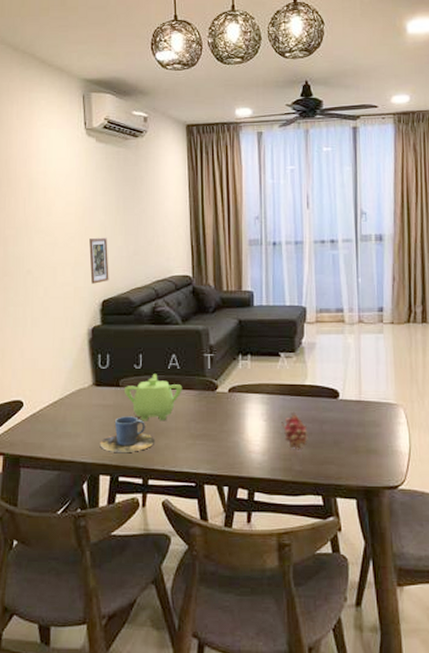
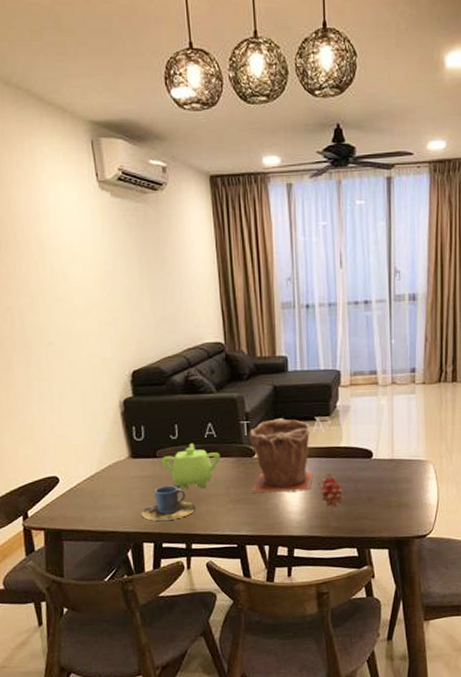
picture frame: present [89,237,109,284] -> none [113,304,138,354]
plant pot: none [212,353,277,430] -> present [249,418,314,494]

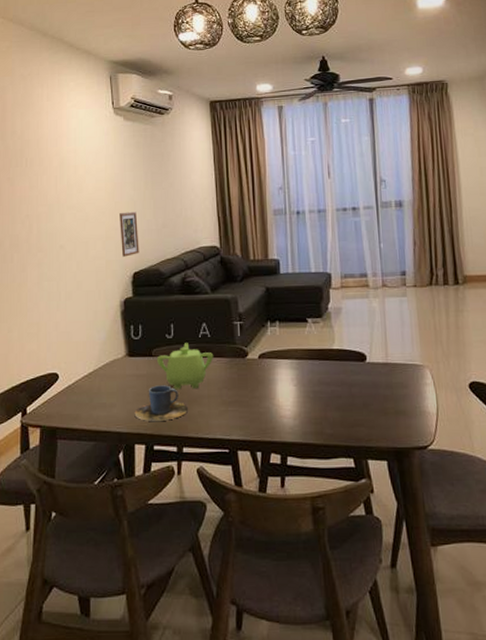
picture frame: none [113,304,138,354] -> present [120,211,139,257]
plant pot: present [249,418,314,494] -> none [242,319,307,396]
fruit: present [318,472,344,508] -> none [311,375,338,414]

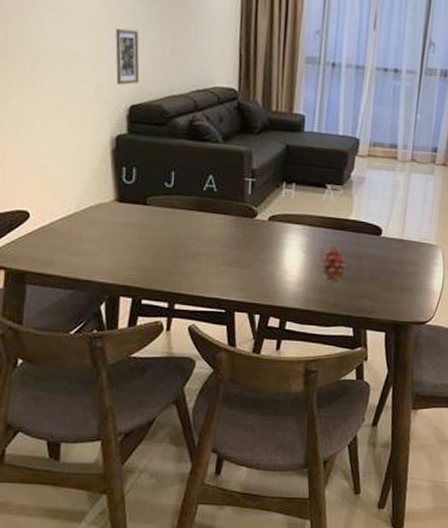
cup: present [134,385,188,421] -> none [121,237,184,275]
teapot: present [156,343,214,390] -> none [151,194,219,245]
fruit: none [311,375,338,414] -> present [320,245,347,284]

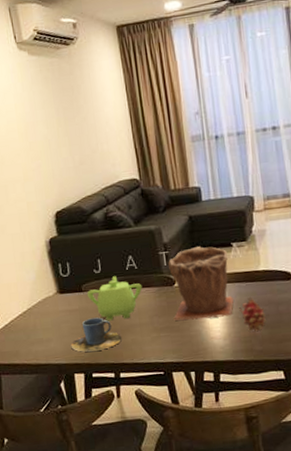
picture frame: present [115,28,140,85] -> none [35,150,59,197]
cup: none [121,237,184,275] -> present [71,317,121,352]
teapot: none [151,194,219,245] -> present [86,276,143,321]
plant pot: none [247,180,319,262] -> present [168,246,234,321]

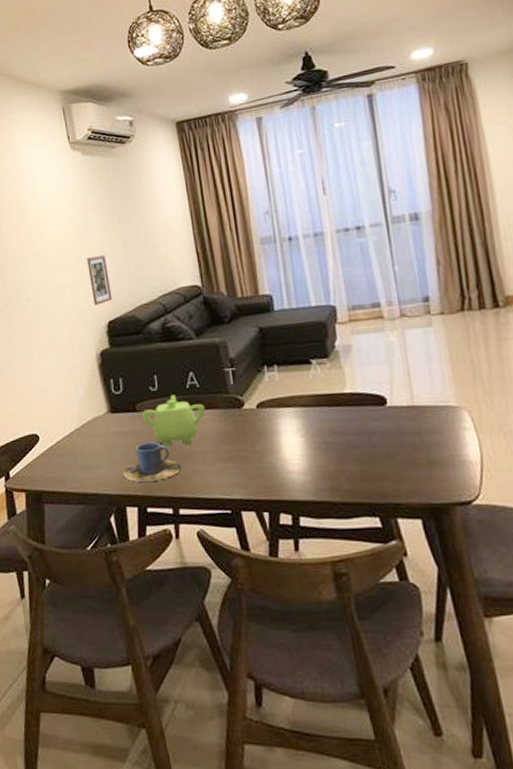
picture frame: none [35,150,59,197] -> present [87,254,113,305]
plant pot: present [168,246,234,321] -> none [235,363,315,450]
fruit: present [239,296,266,332] -> none [322,424,356,467]

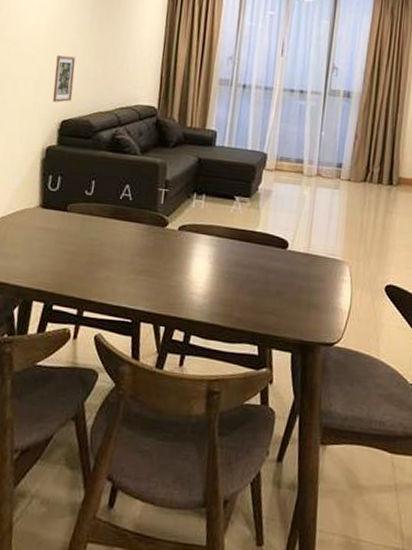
cup: present [122,442,181,482] -> none [37,242,96,281]
teapot: present [141,395,206,447] -> none [70,202,132,252]

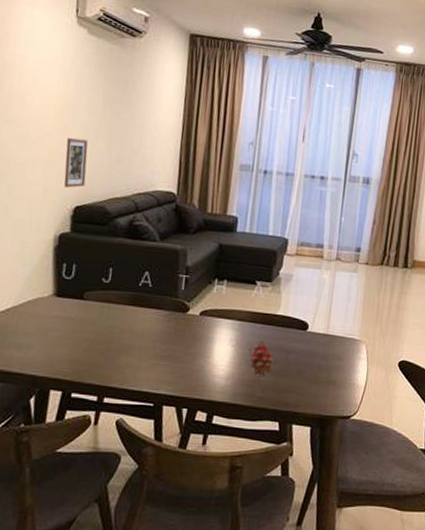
fruit: none [227,257,253,297] -> present [249,339,274,378]

